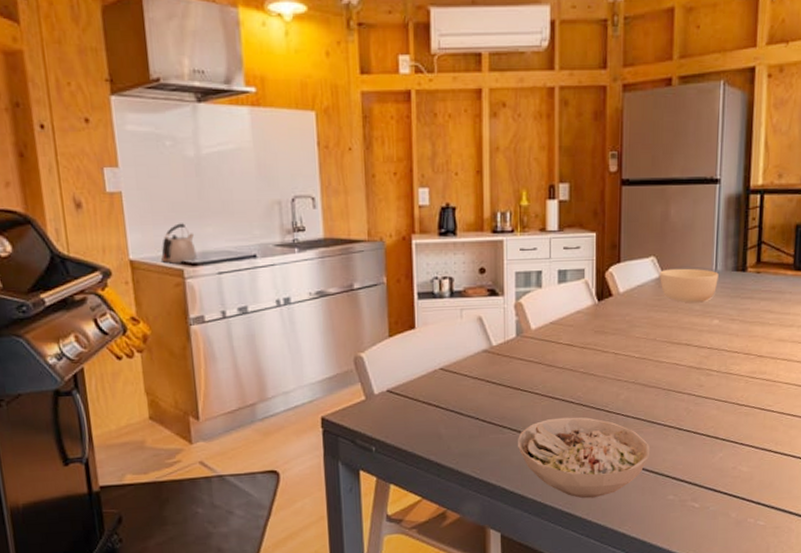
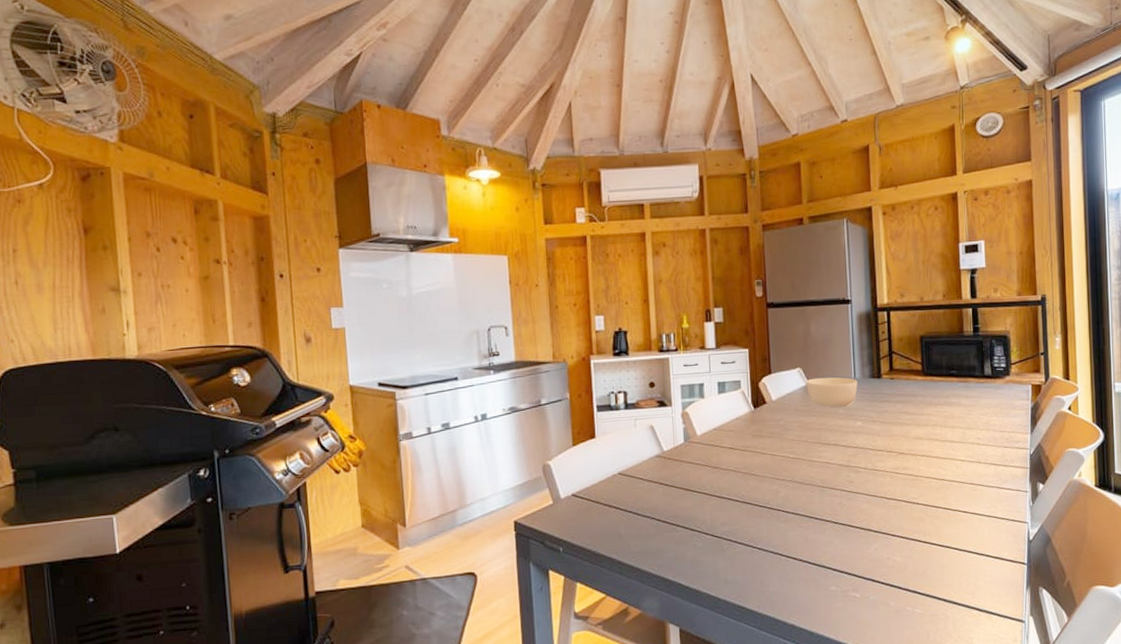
kettle: present [161,223,197,264] -> none [376,352,407,387]
bowl: present [518,417,651,499] -> none [690,514,811,592]

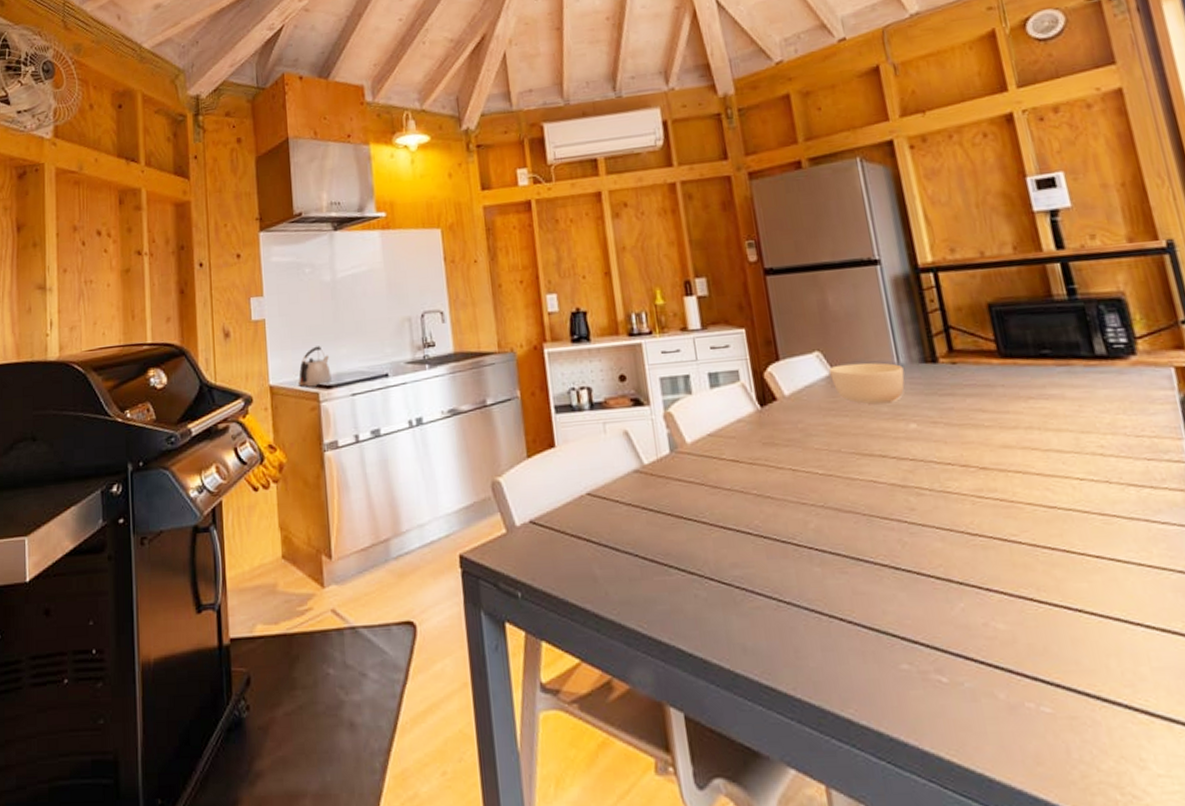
kettle: none [376,352,407,387] -> present [298,346,332,387]

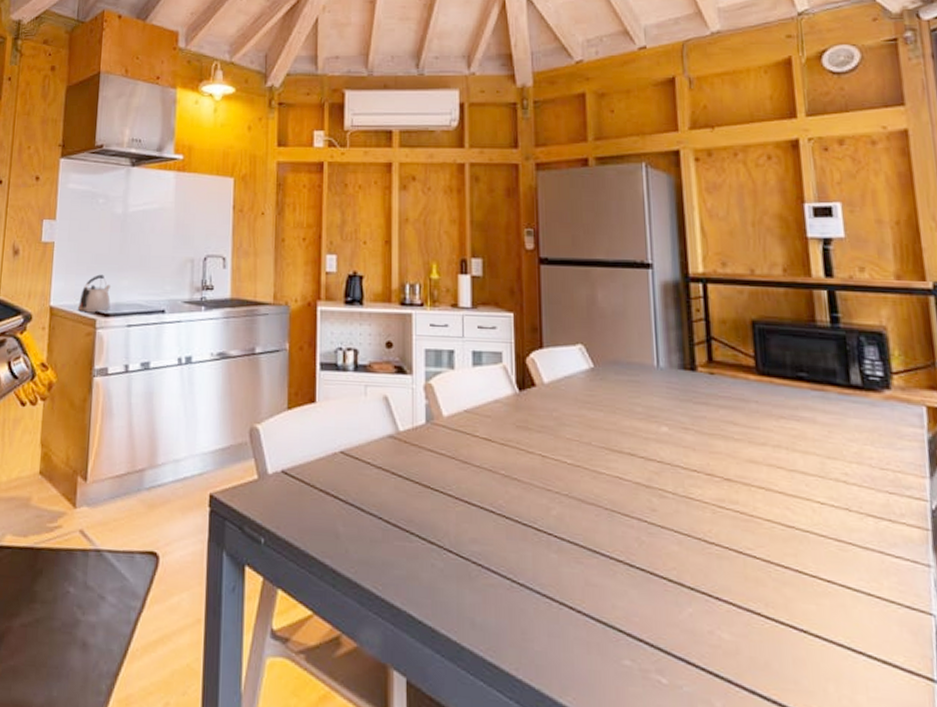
bowl: present [829,362,905,404] -> none [590,360,662,404]

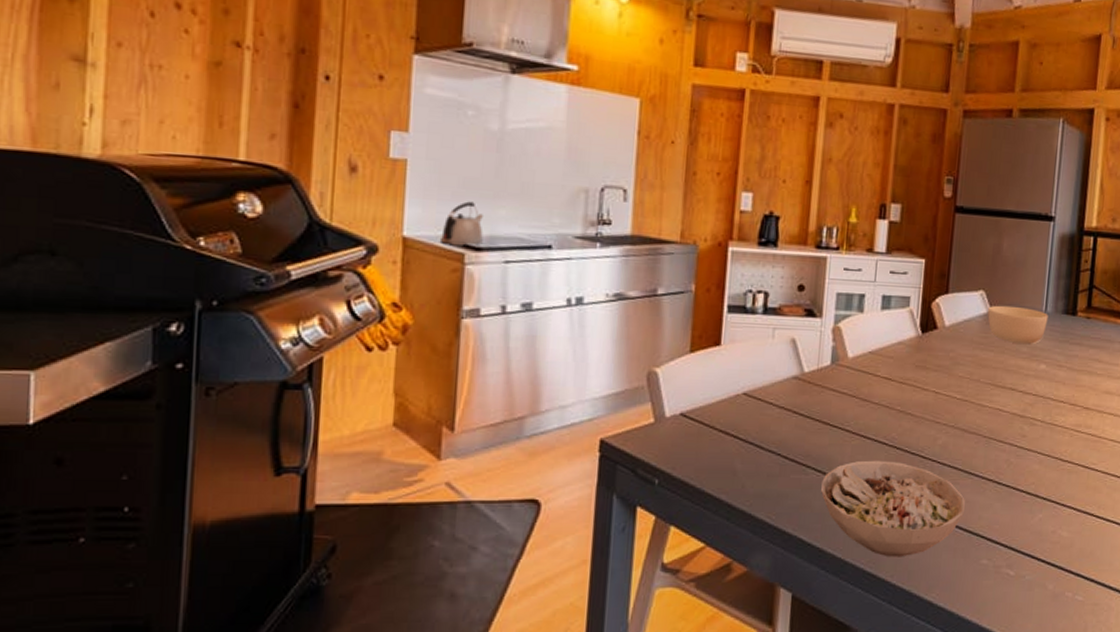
bowl: none [428,529,594,647] -> present [821,460,966,557]
bowl: none [590,360,662,404] -> present [987,305,1048,345]

